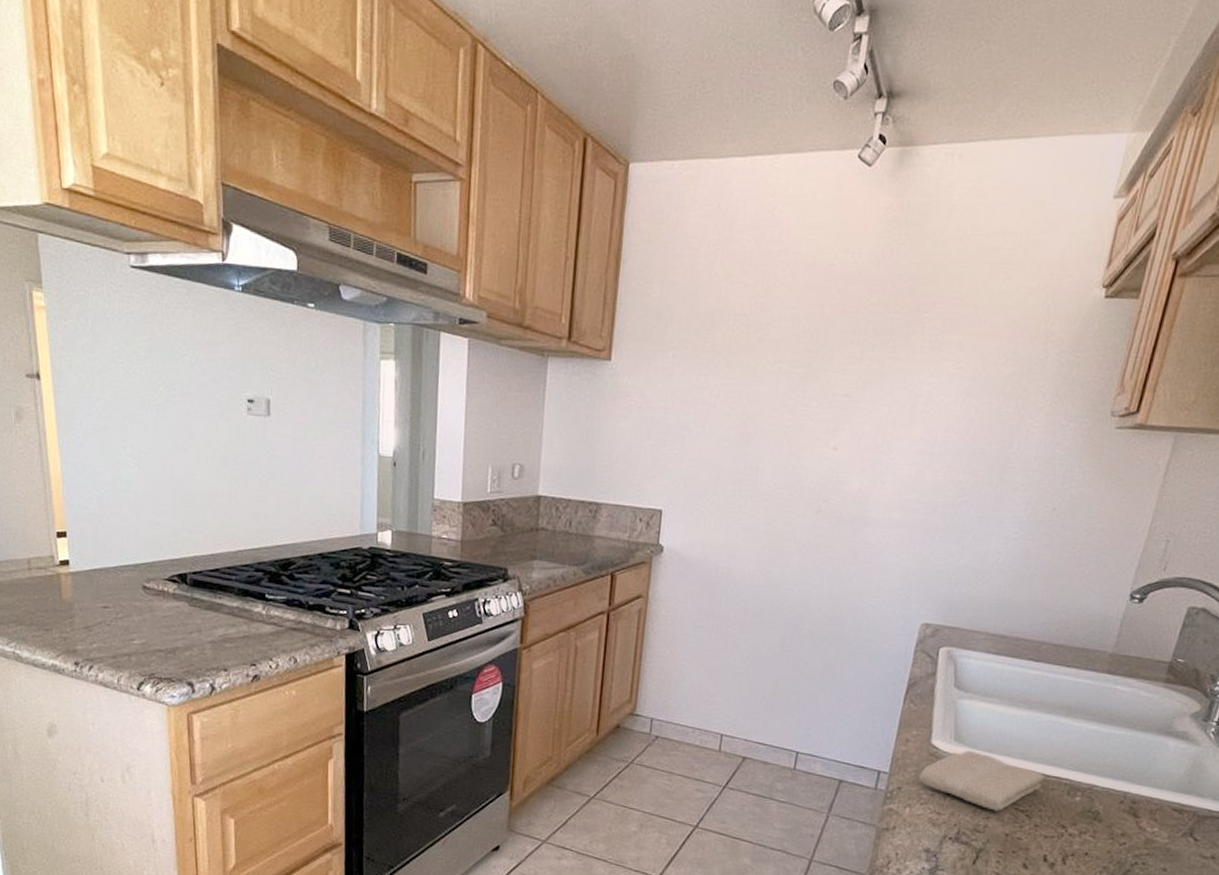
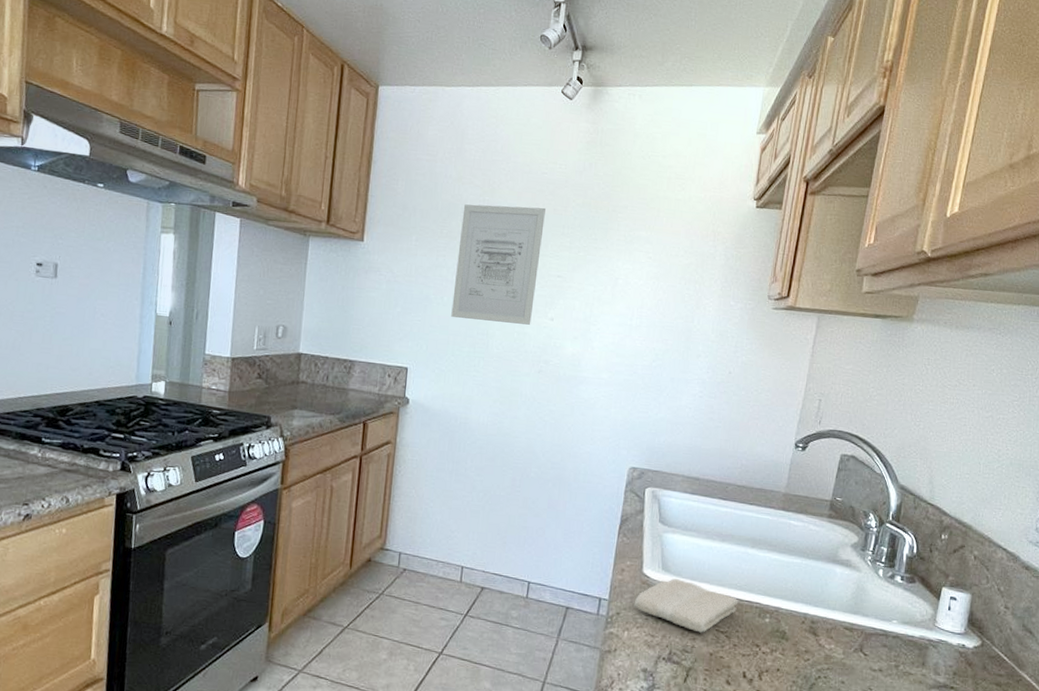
wall art: none [713,309,832,456] -> present [451,204,546,325]

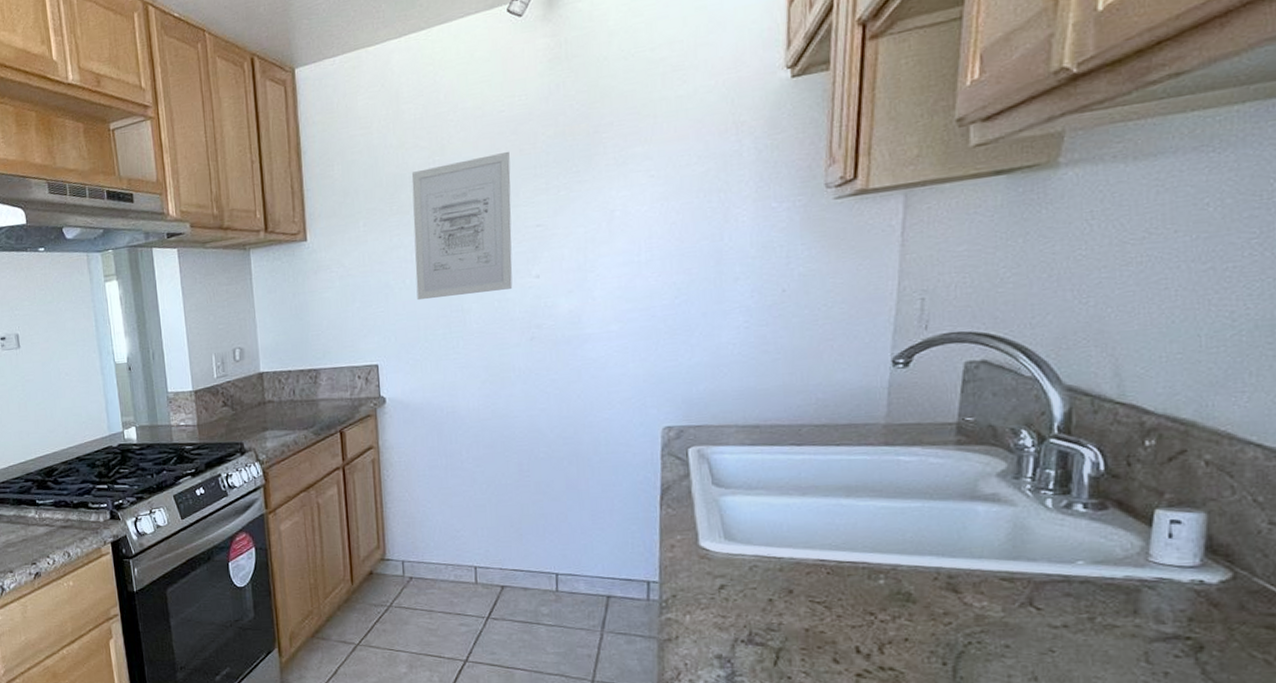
washcloth: present [634,579,738,633] -> none [693,547,837,607]

